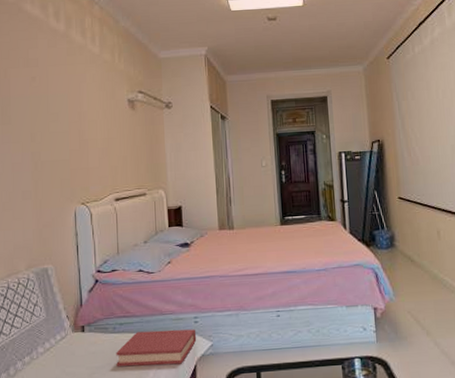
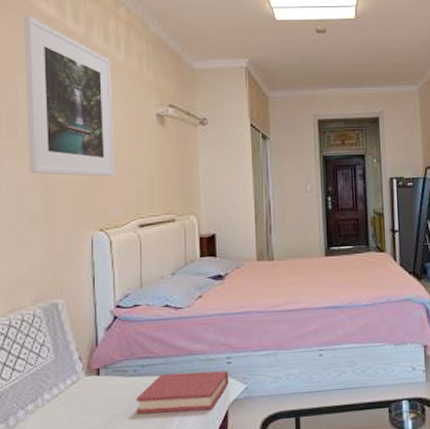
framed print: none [14,17,94,157] -> present [24,15,115,177]

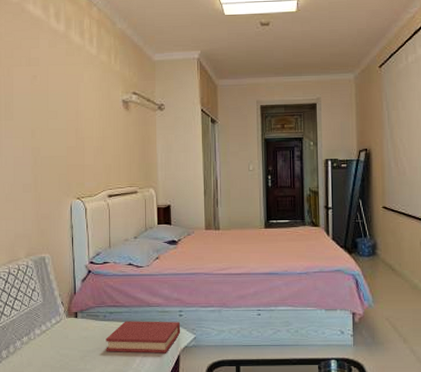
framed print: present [24,15,115,177] -> none [17,17,89,154]

